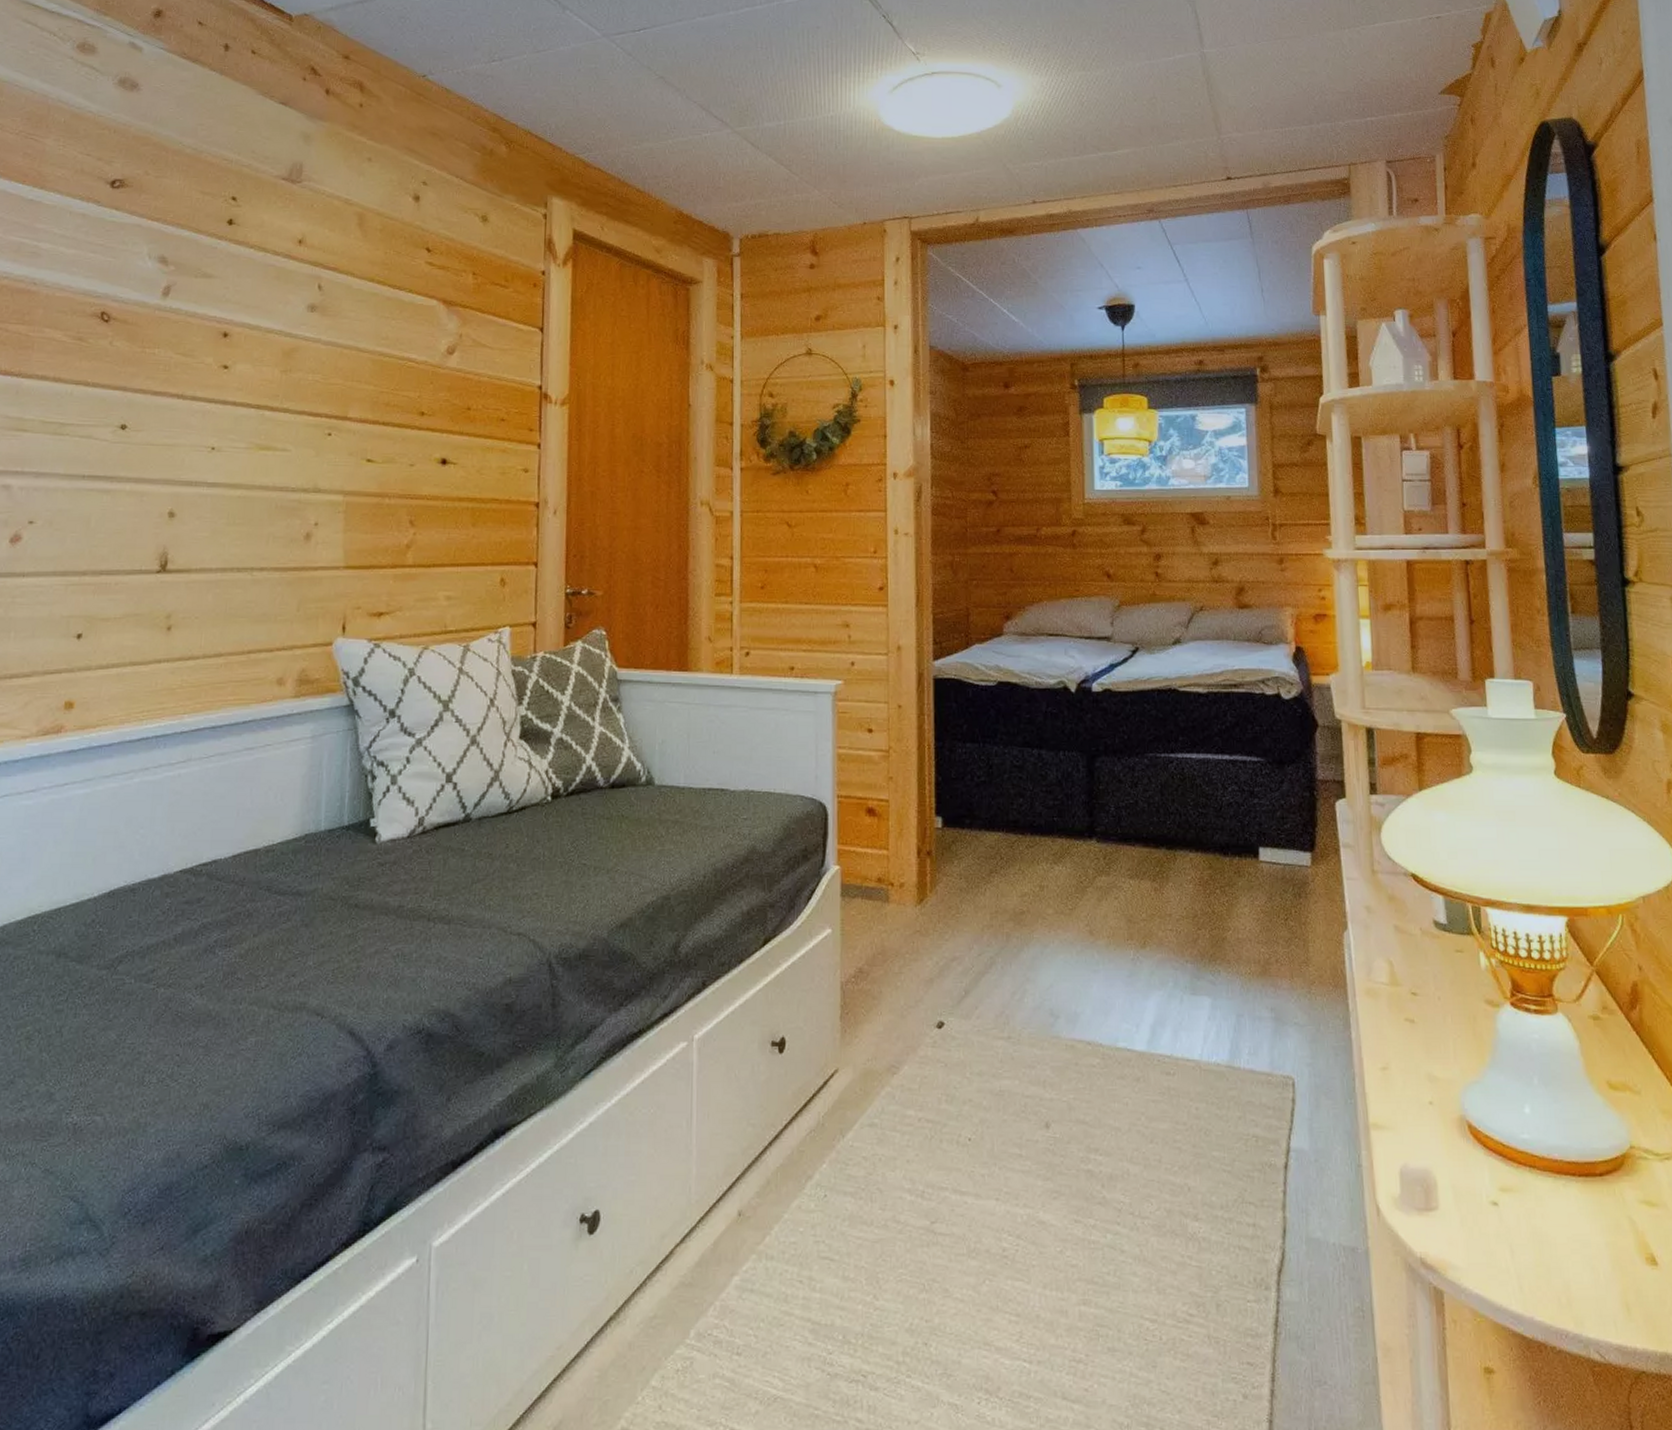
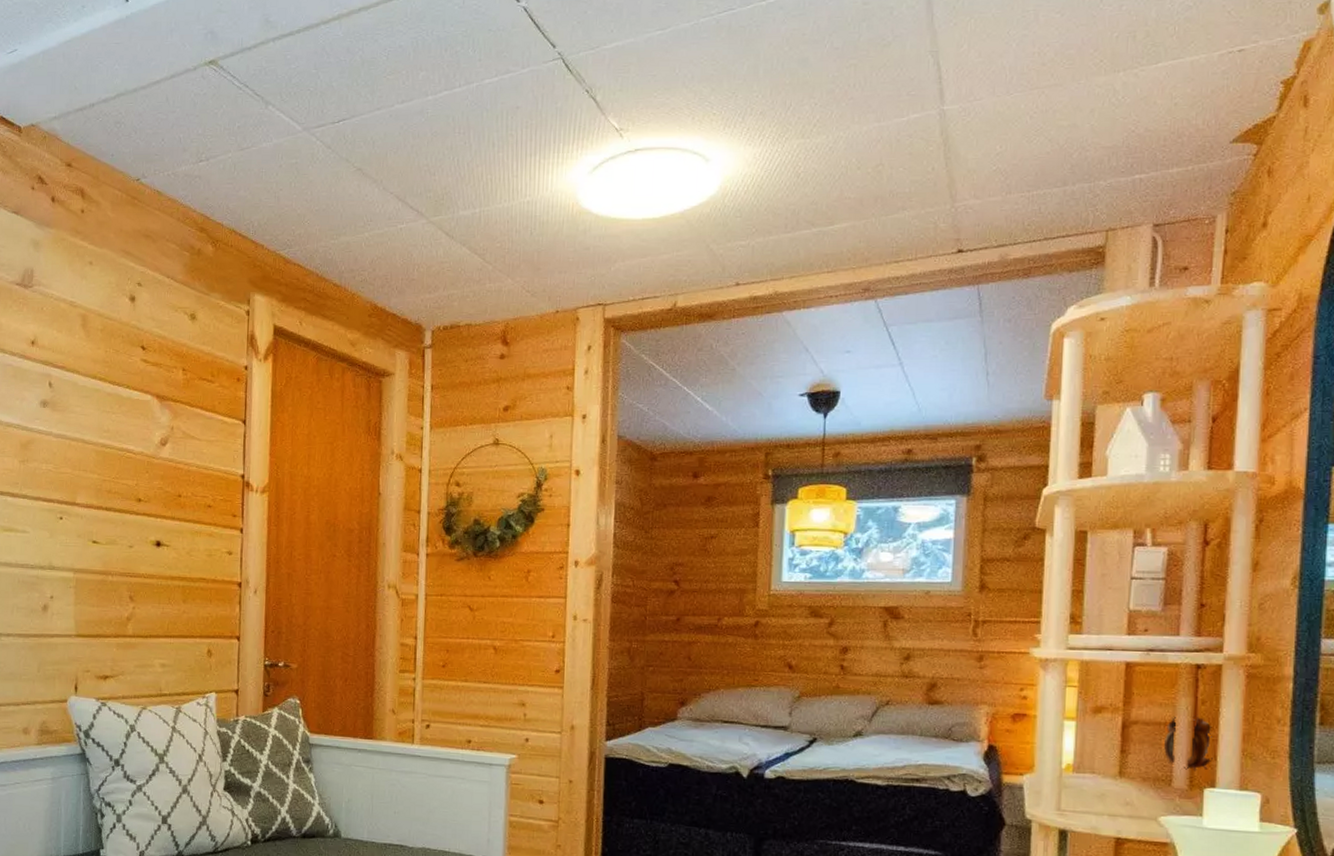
alarm clock: none [1447,609,1489,663] -> present [1164,715,1213,772]

